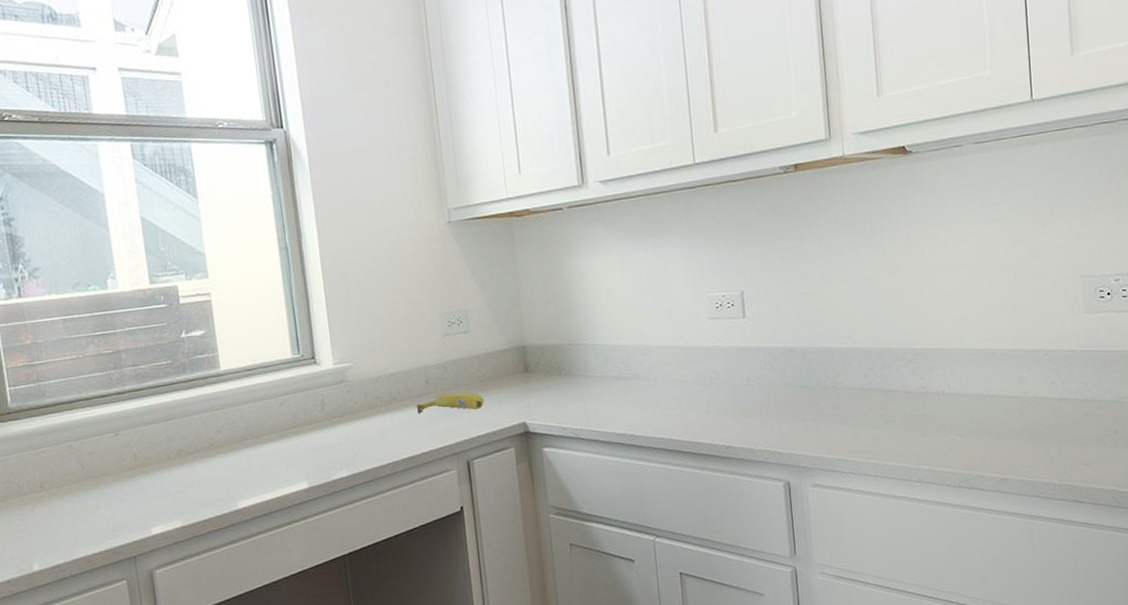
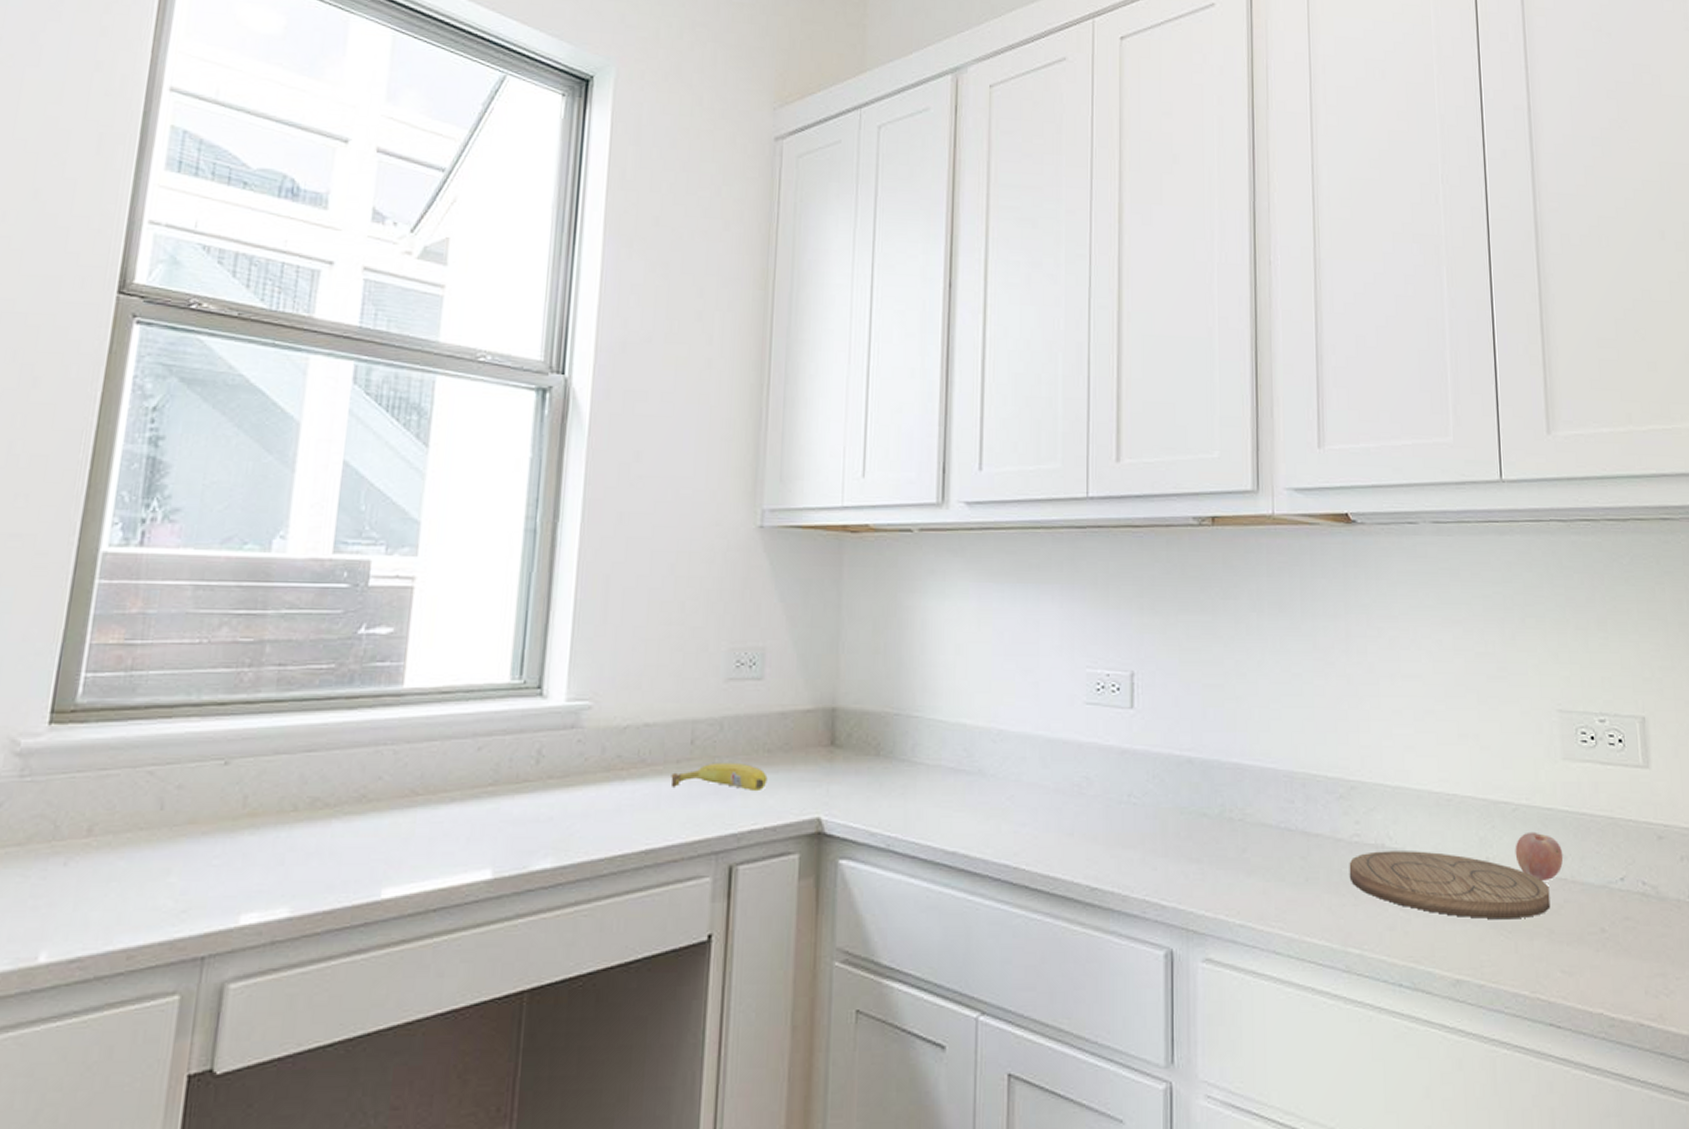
cutting board: none [917,392,1075,435] -> present [1349,851,1551,920]
fruit: none [1046,368,1085,404] -> present [1515,831,1564,882]

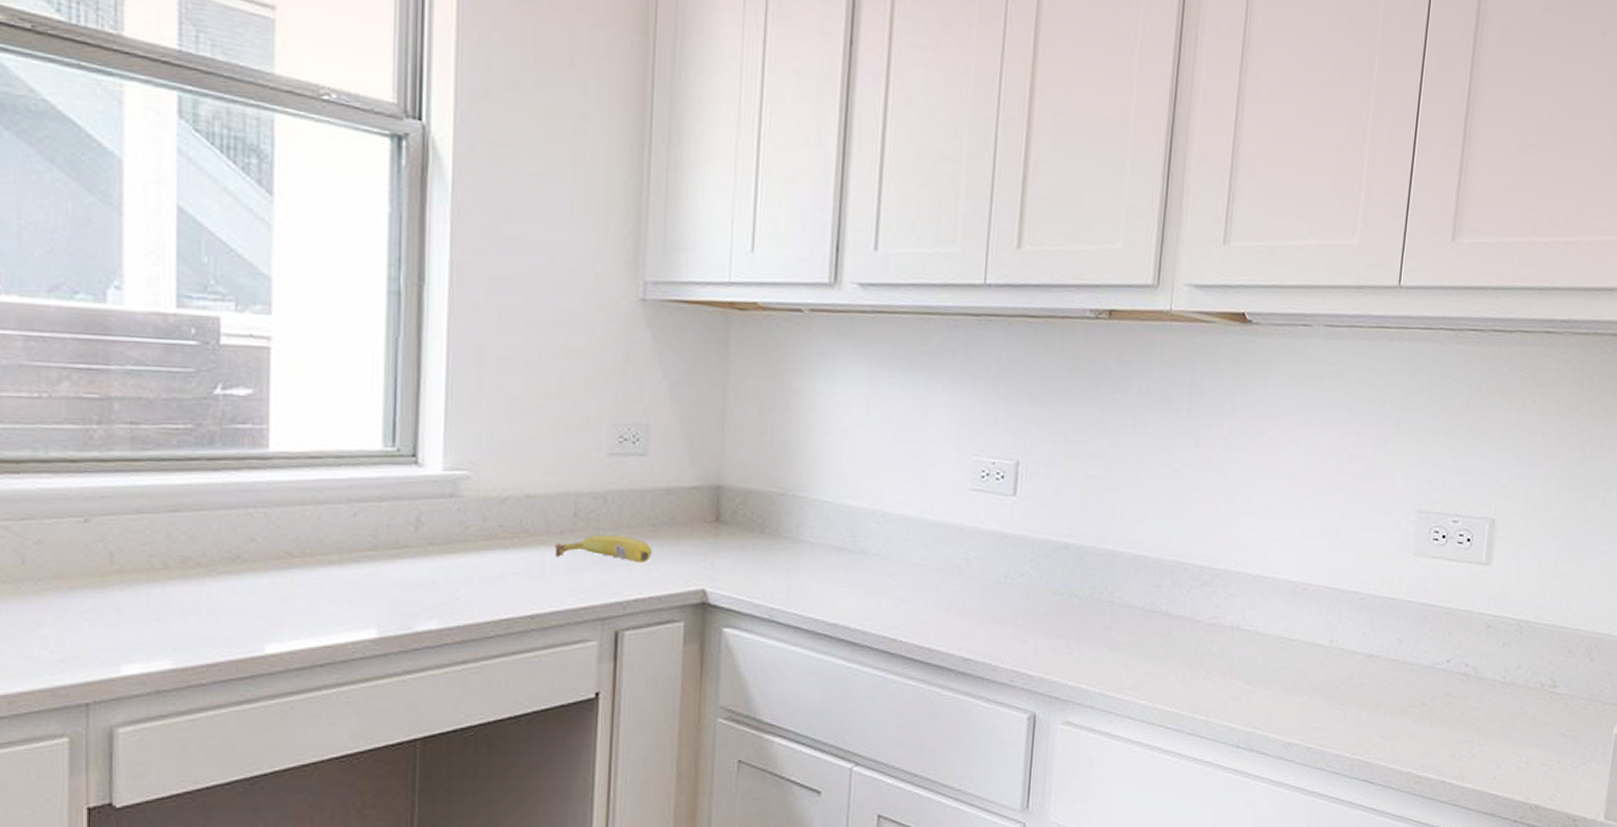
cutting board: present [1349,851,1551,920] -> none [1204,632,1383,693]
fruit: present [1515,831,1564,882] -> none [1356,618,1400,662]

